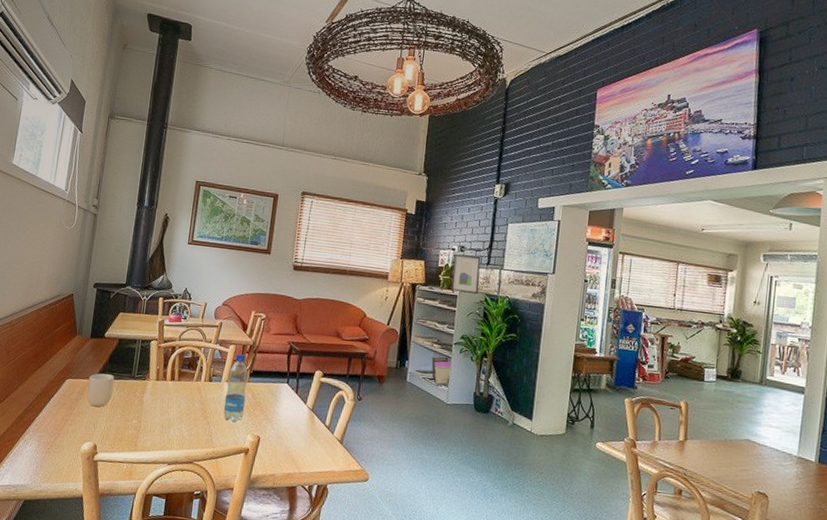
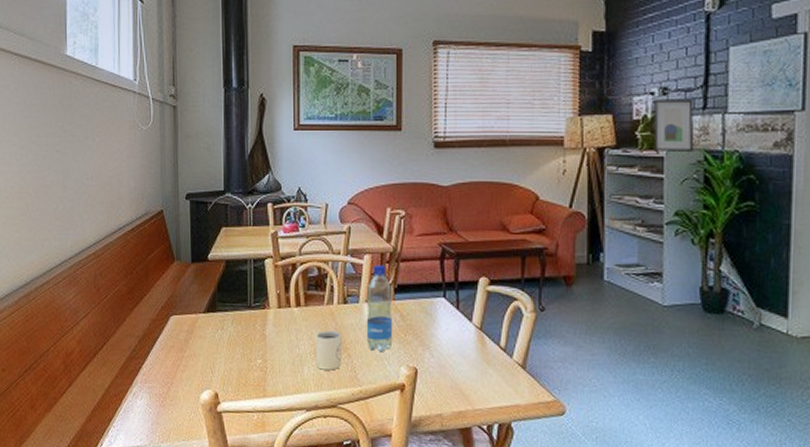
cup: present [86,373,115,407] -> none [196,305,228,347]
mug: none [180,401,205,434] -> present [315,330,343,370]
books: present [431,356,452,385] -> none [636,243,667,280]

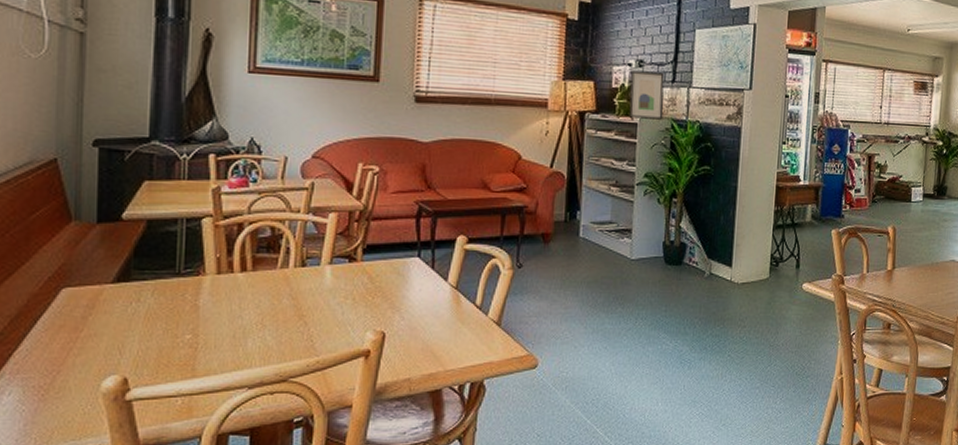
mug: present [315,330,343,370] -> none [263,297,298,341]
bottle: present [366,265,393,353] -> none [327,224,361,318]

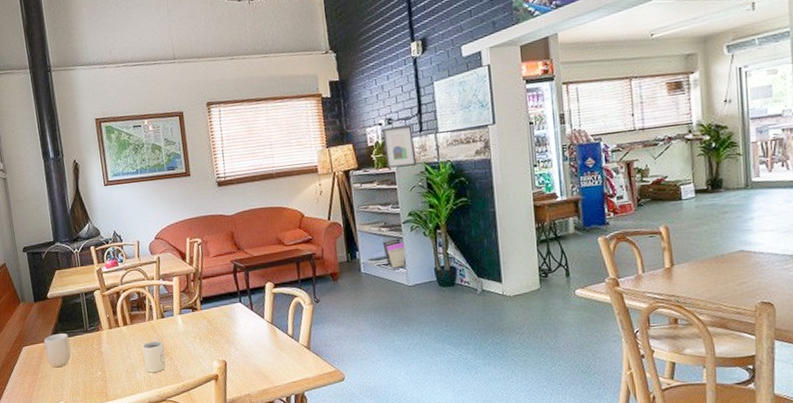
cup: none [100,274,147,324] -> present [43,333,71,368]
mug: none [263,297,298,341] -> present [142,340,166,373]
books: none [609,201,636,236] -> present [382,238,408,268]

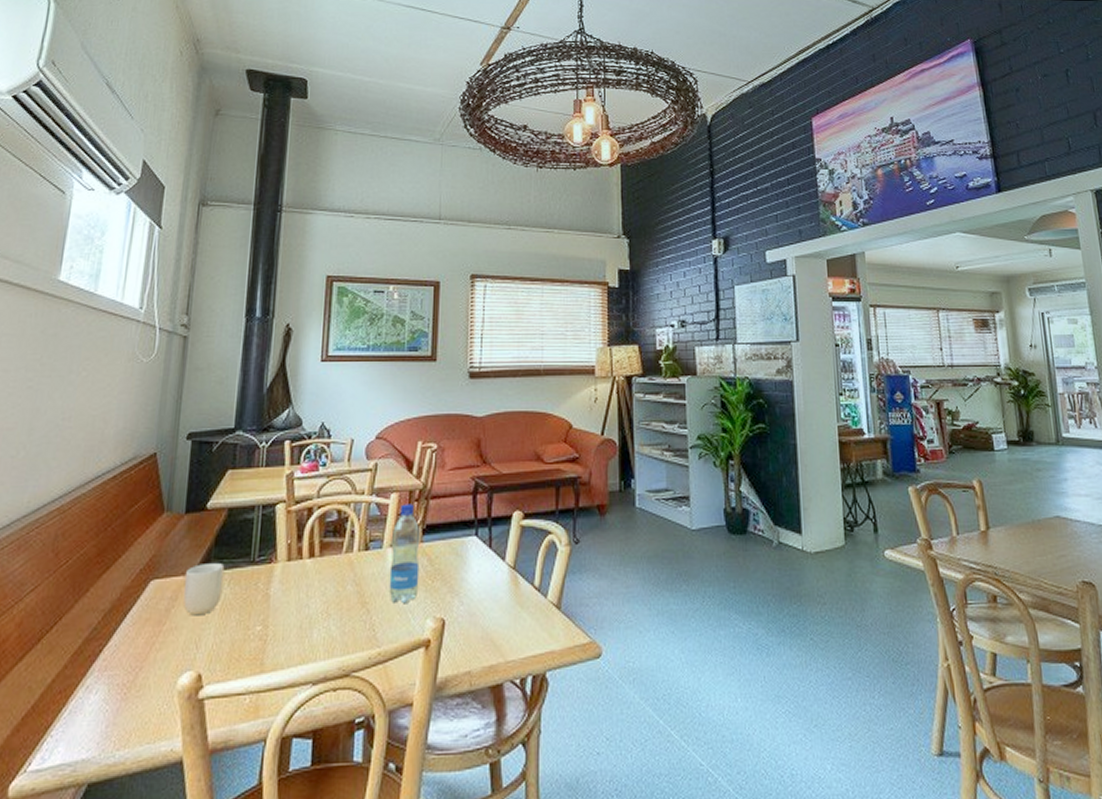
mug: present [142,340,166,373] -> none [328,583,361,632]
bottle: none [178,283,204,353] -> present [389,504,421,604]
books: present [382,238,408,268] -> none [664,467,693,505]
picture frame: present [383,125,417,168] -> none [675,331,711,380]

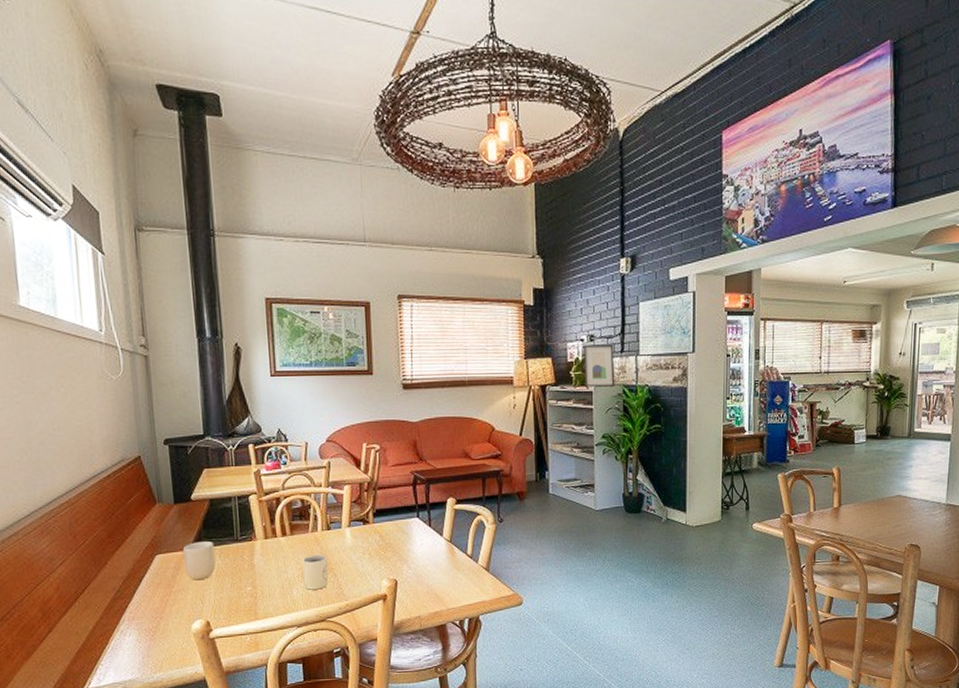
mug: none [328,583,361,632] -> present [302,554,329,590]
bottle: present [389,504,421,604] -> none [347,493,374,570]
picture frame: none [675,331,711,380] -> present [584,344,615,388]

